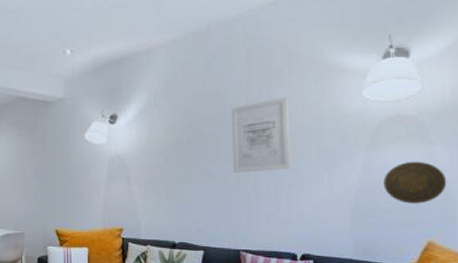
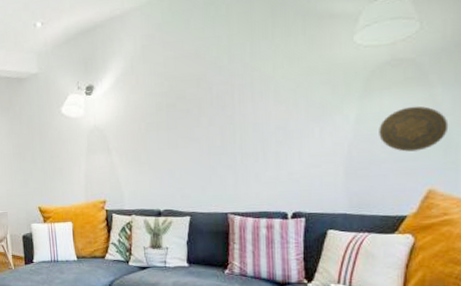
wall art: present [230,96,291,173] -> none [212,50,279,135]

